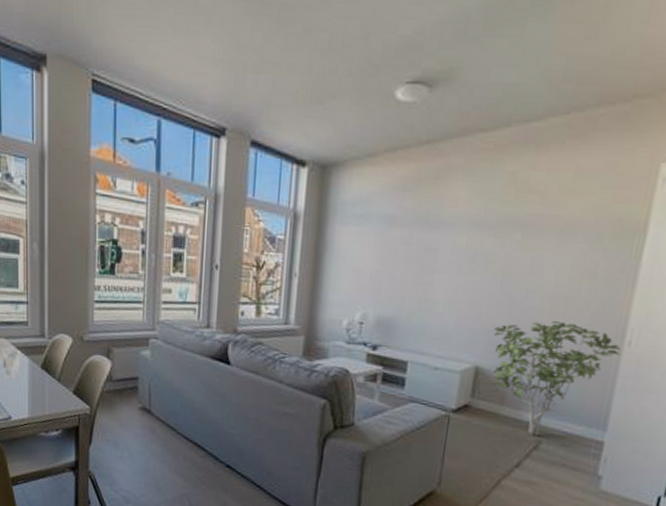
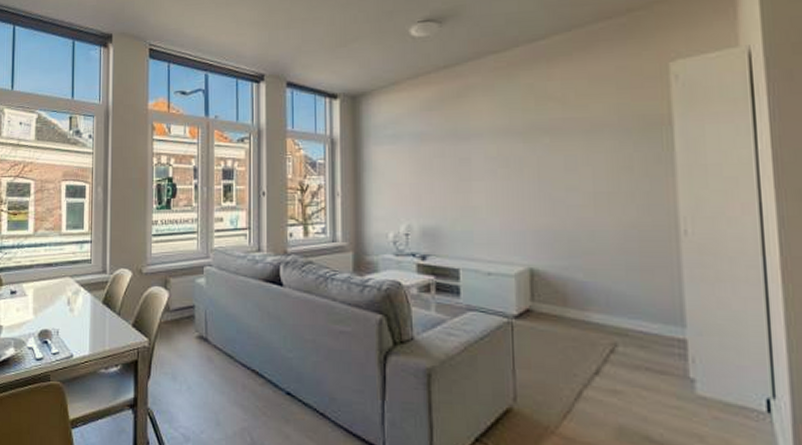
shrub: present [492,320,621,435] -> none [541,215,679,337]

